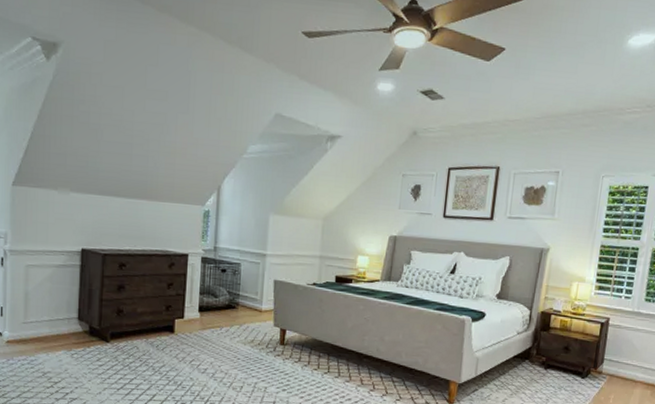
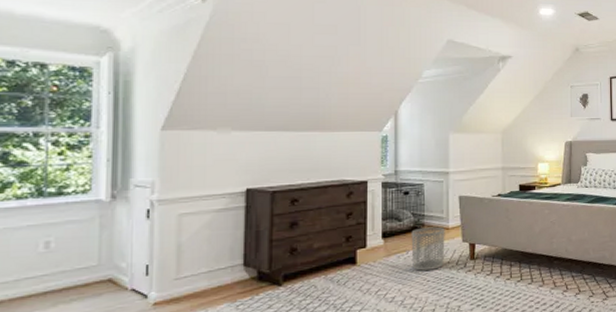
waste bin: none [225,306,258,349] -> present [411,226,445,271]

